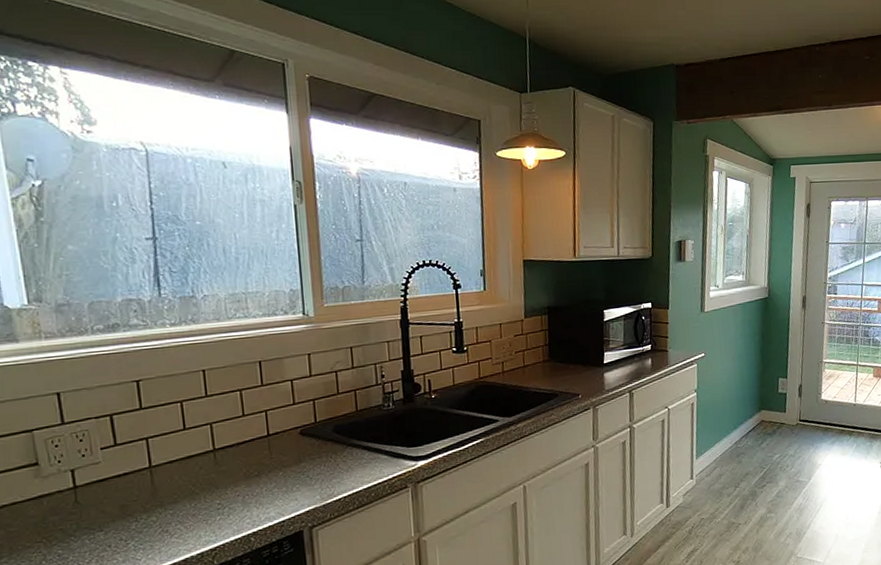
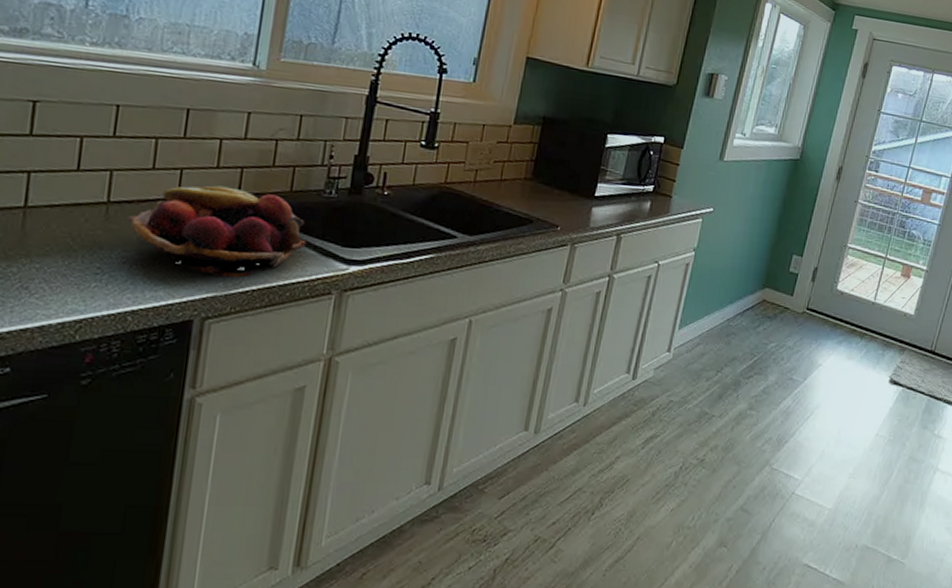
fruit basket: none [232,416,379,492] -> present [126,185,307,278]

